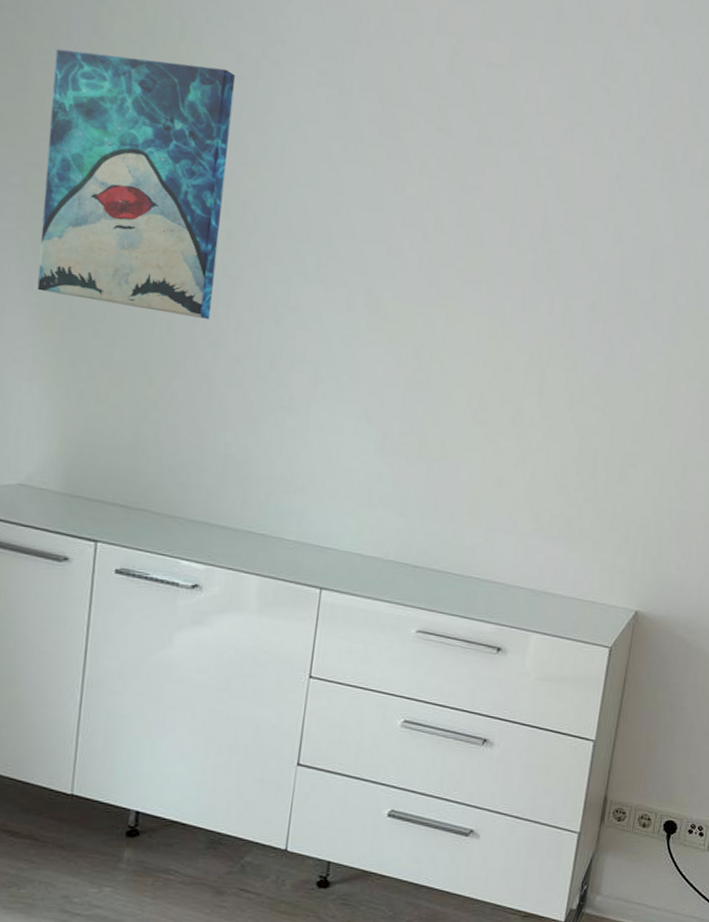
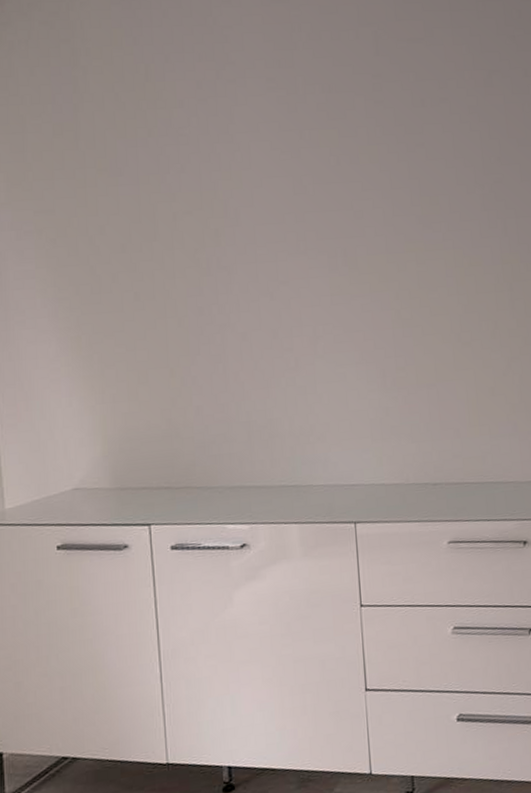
wall art: present [37,48,236,319] -> none [45,95,214,317]

